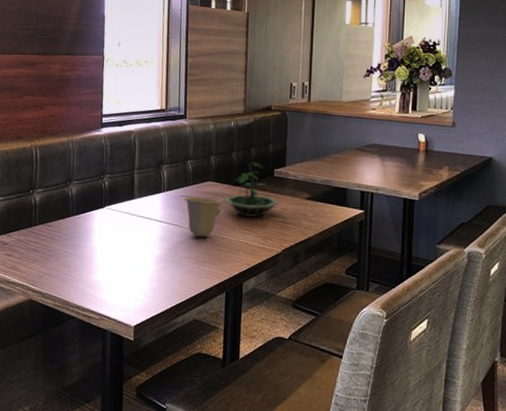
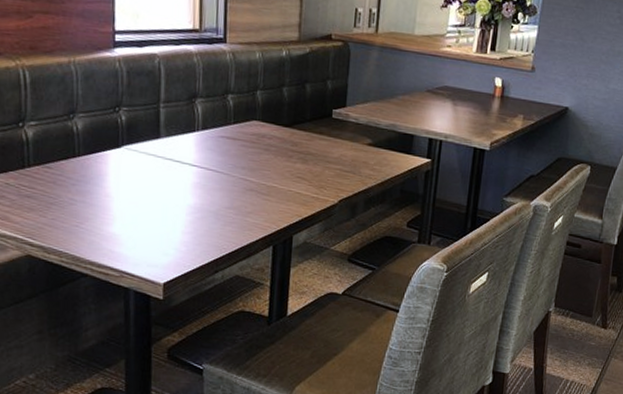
cup: present [185,196,223,237] -> none [224,137,271,185]
terrarium: present [224,162,279,217] -> none [273,99,337,164]

